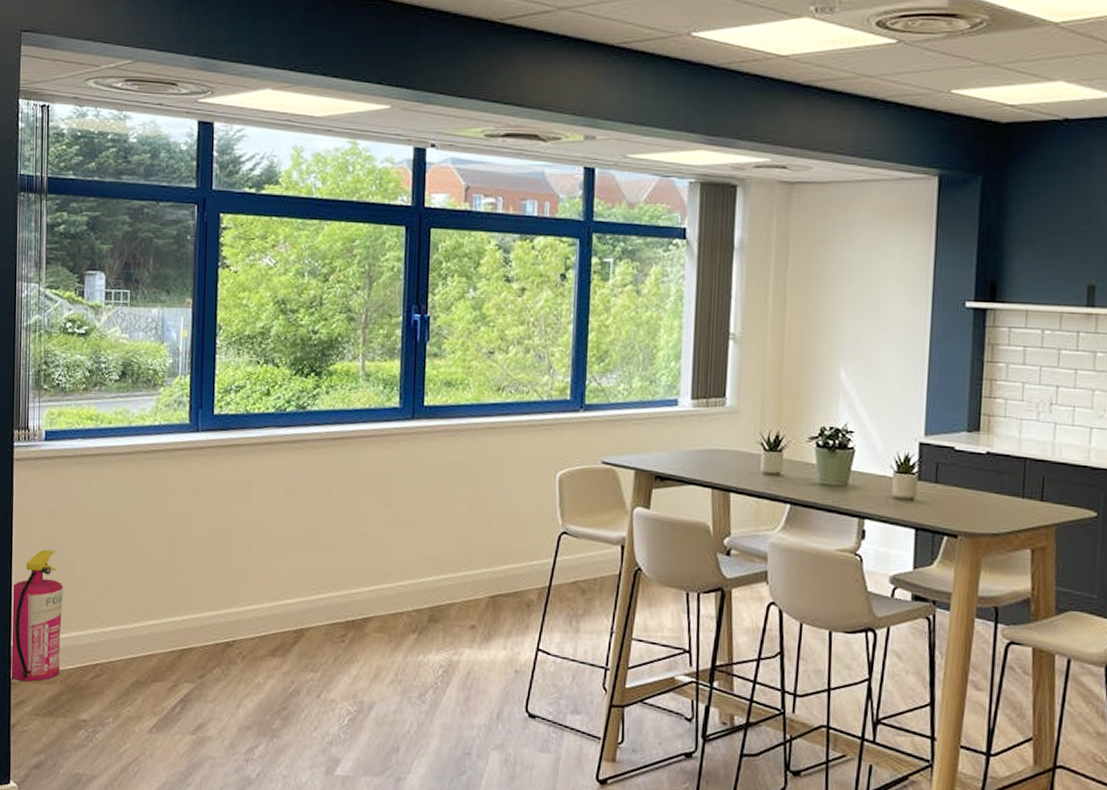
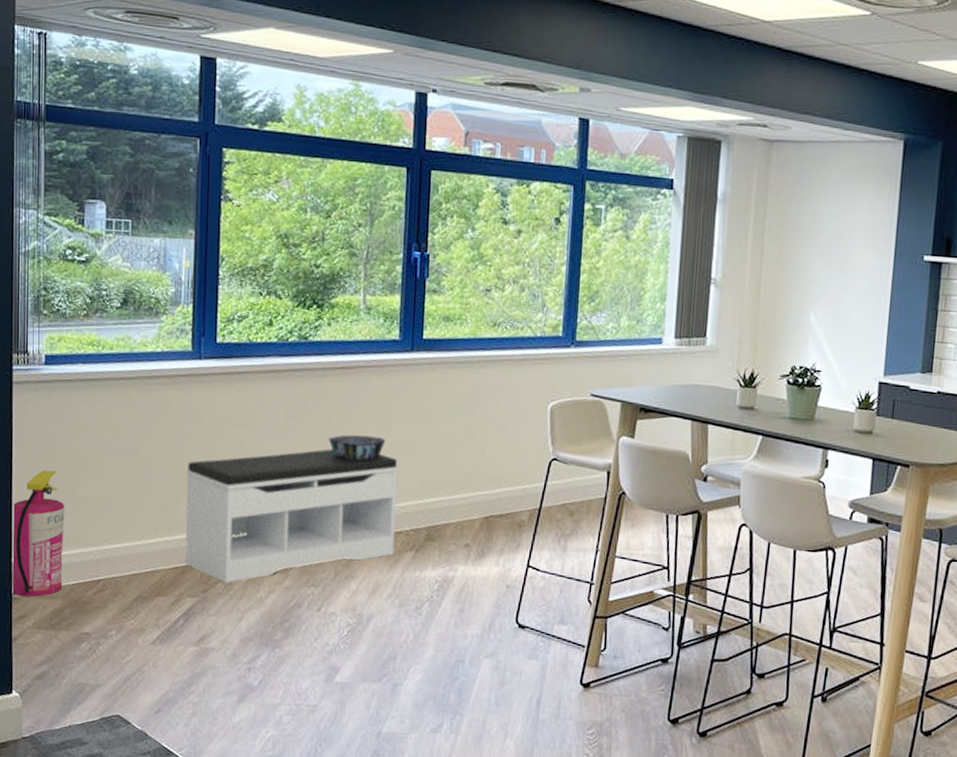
bench: none [182,524,399,667] -> present [185,449,398,583]
decorative bowl: none [327,508,387,536] -> present [328,434,386,460]

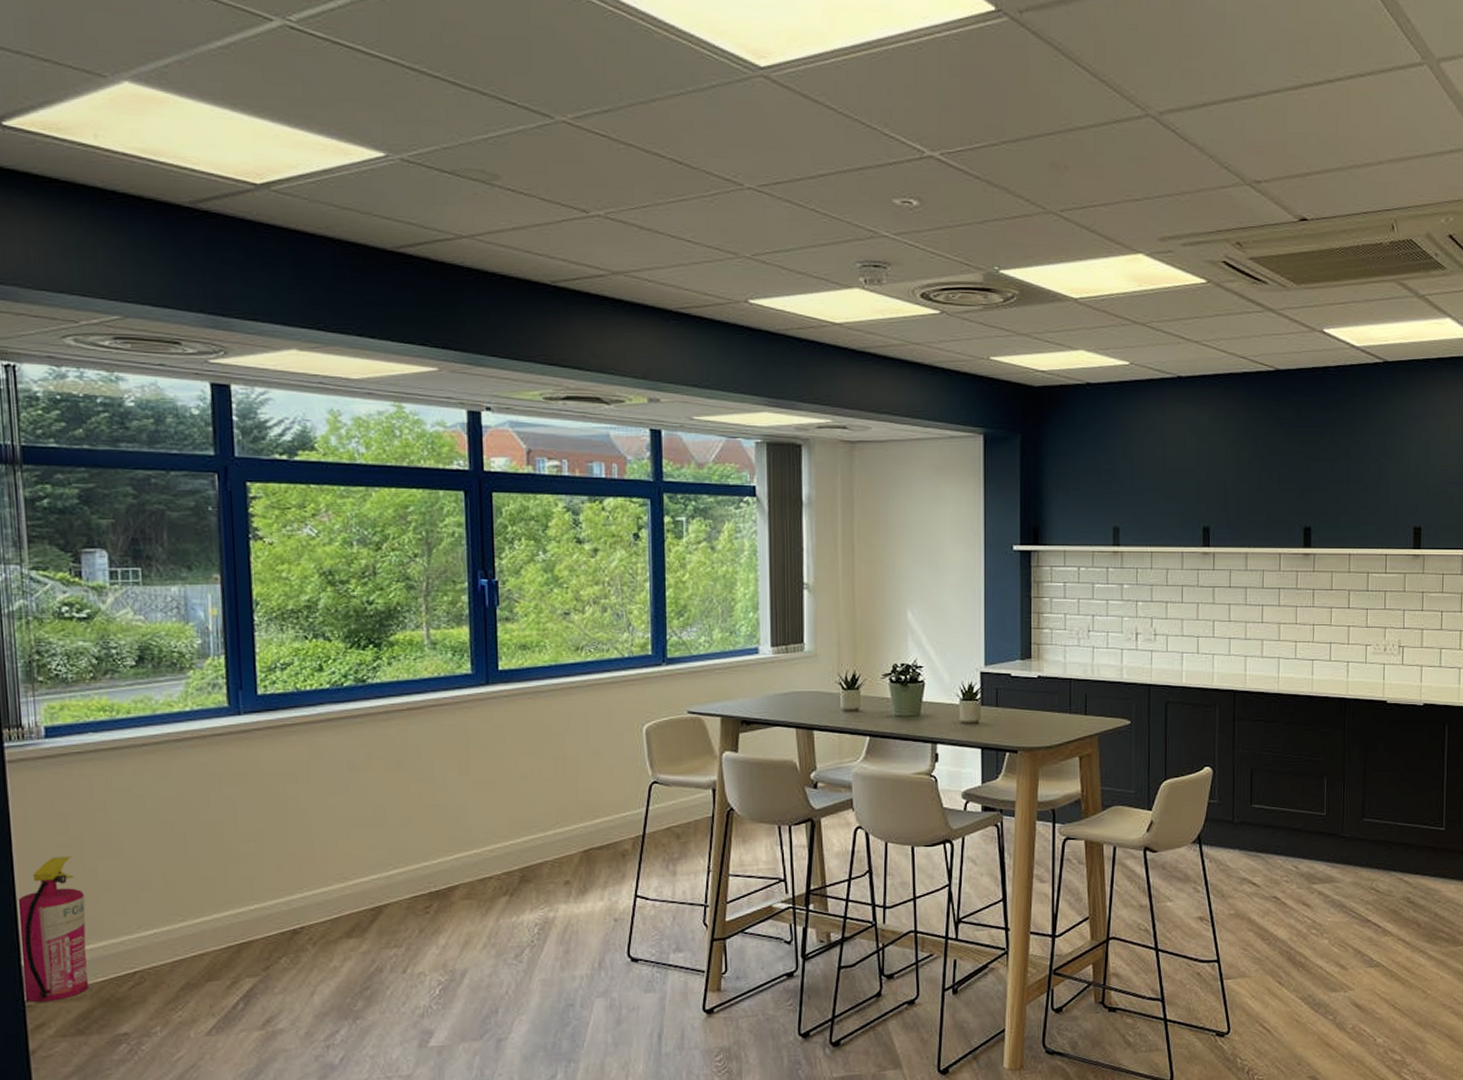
bench: present [185,449,398,583] -> none [233,796,486,956]
decorative bowl: present [328,434,386,460] -> none [399,778,466,807]

